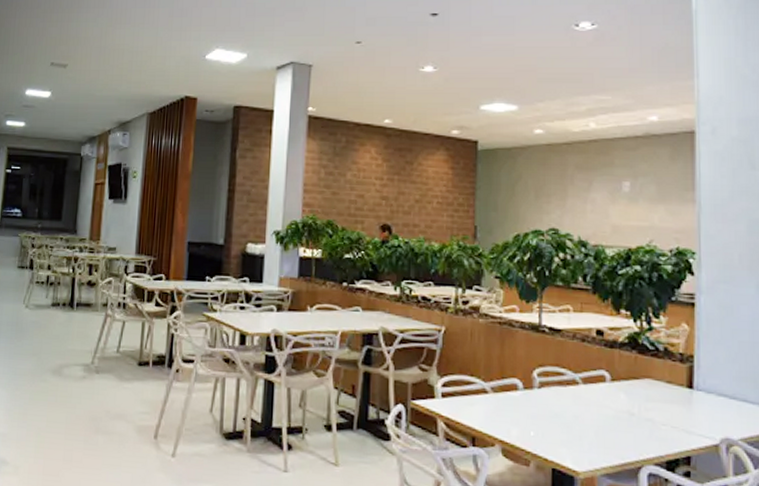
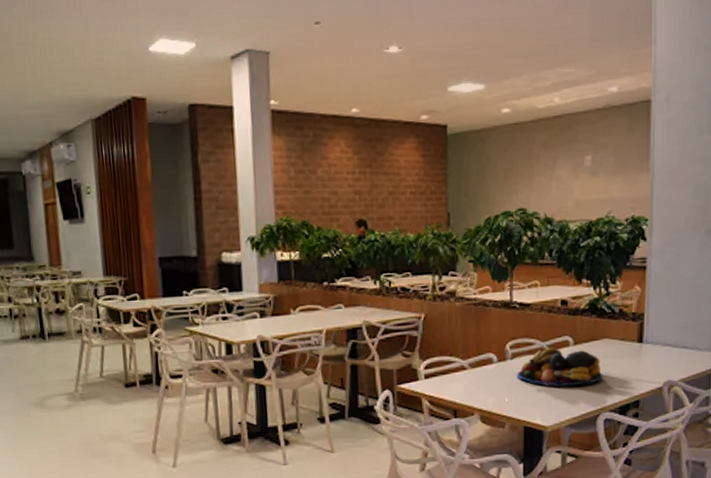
fruit bowl: none [544,381,646,429] -> present [516,348,603,386]

